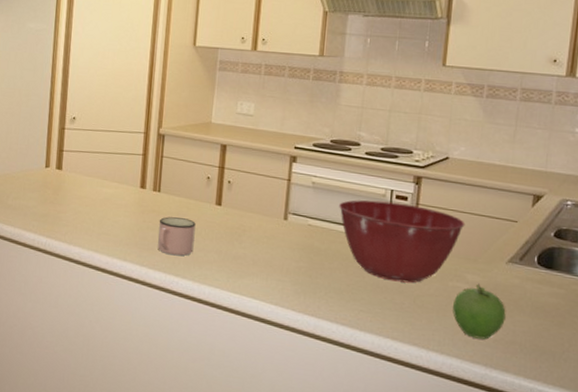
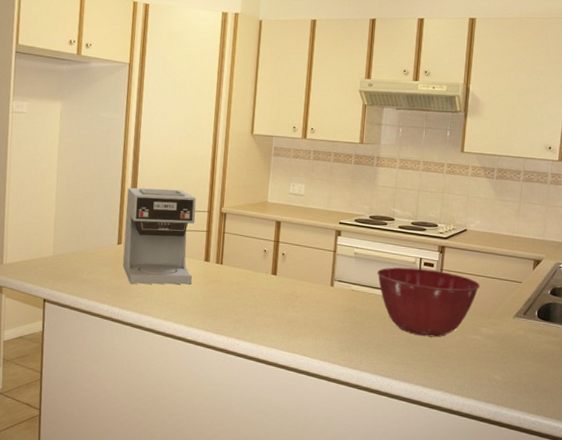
coffee maker: none [50,105,131,214] -> present [122,187,196,285]
mug: present [158,216,196,256] -> none [220,286,254,321]
fruit: present [453,284,506,340] -> none [471,336,513,383]

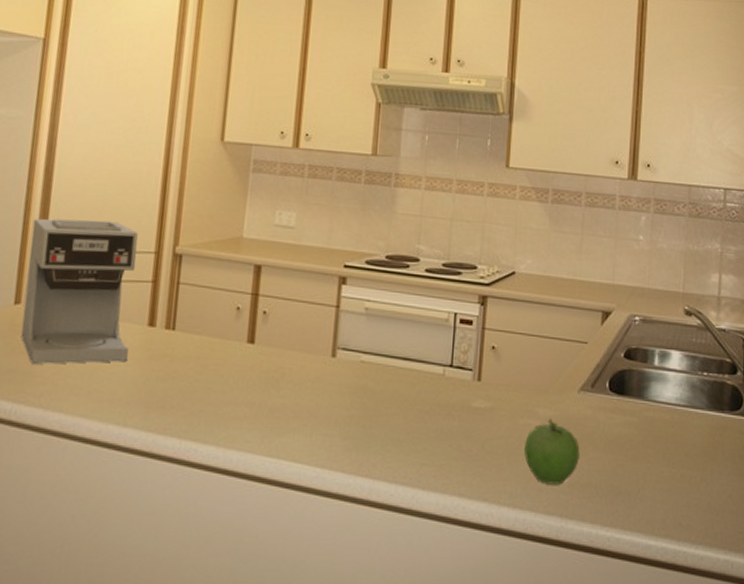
mixing bowl: present [377,267,480,337] -> none [396,326,535,425]
fruit: none [471,336,513,383] -> present [524,418,580,485]

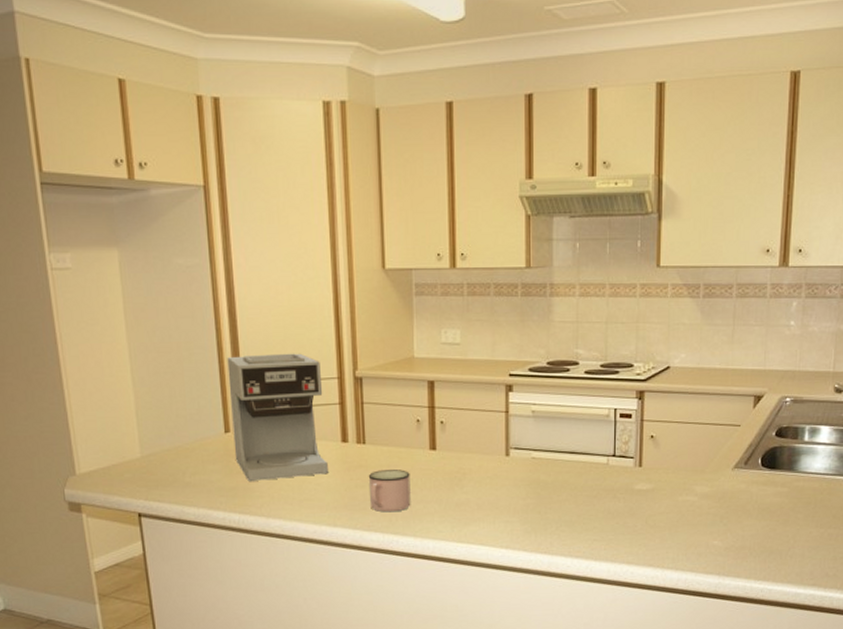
mug: none [170,362,221,414] -> present [368,469,411,513]
fruit: present [524,418,580,485] -> none [684,494,735,549]

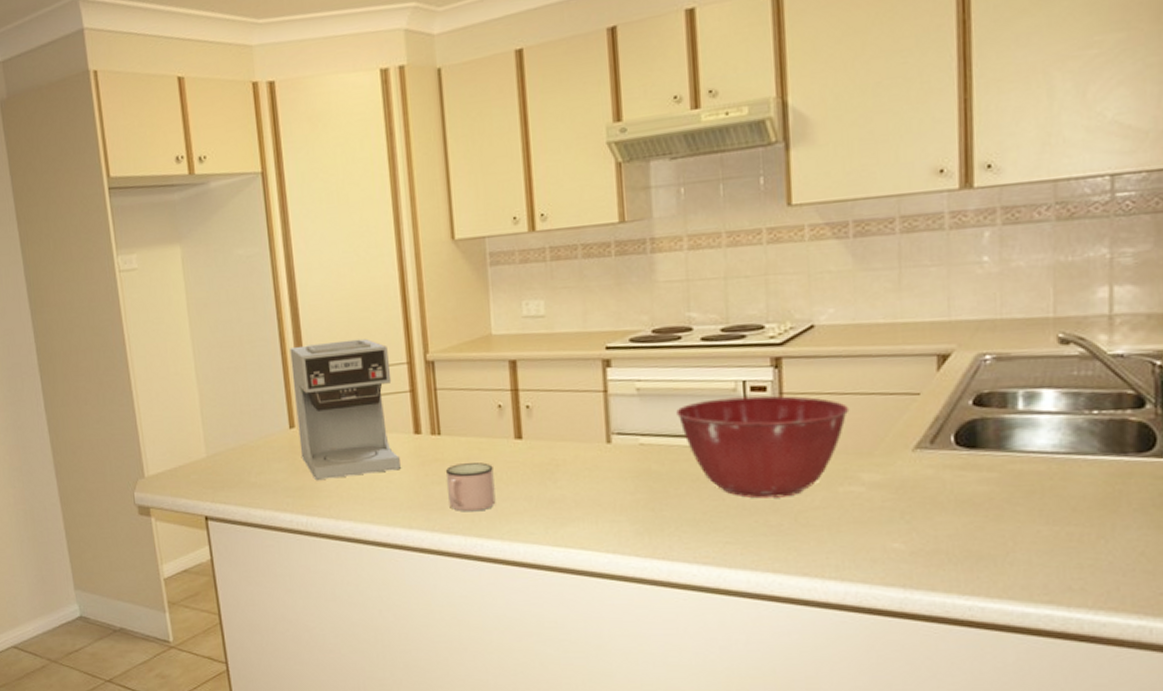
mixing bowl: none [562,421,691,505] -> present [676,395,850,499]

